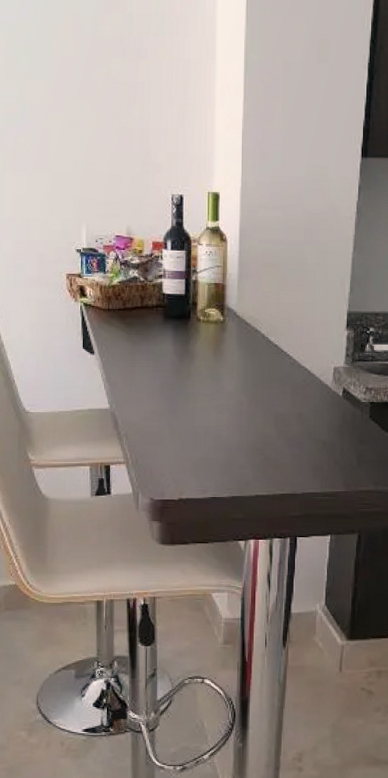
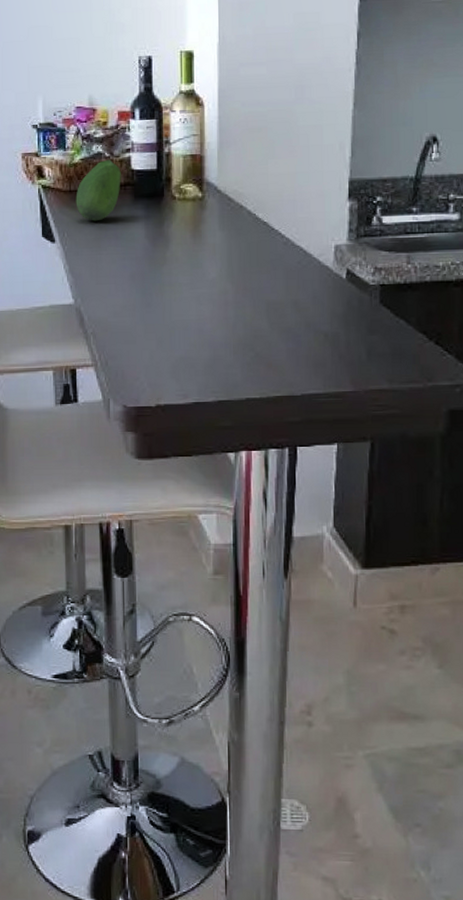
fruit: none [113,283,154,337] -> present [75,159,121,221]

